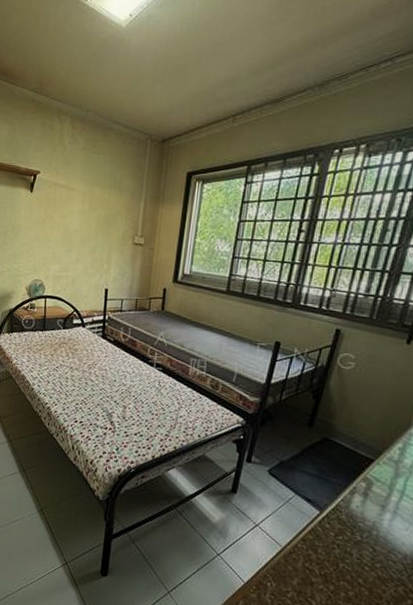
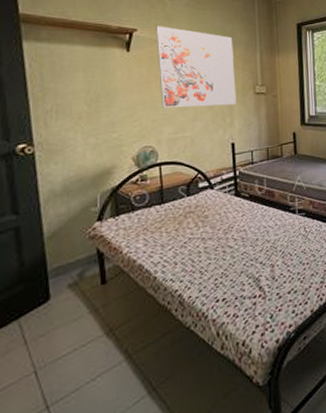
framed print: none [52,169,121,253] -> present [156,26,236,109]

